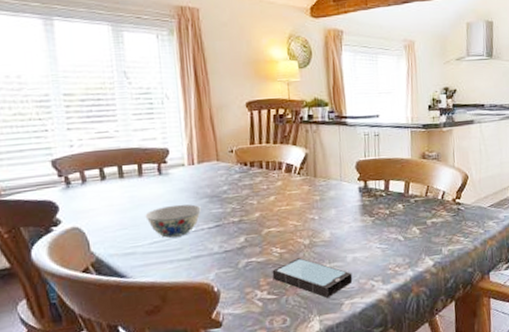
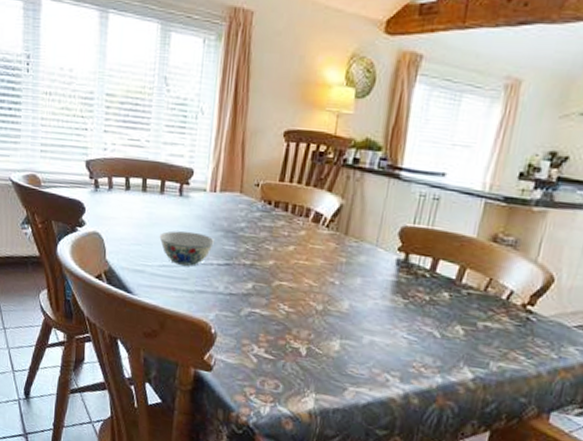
smartphone: present [272,258,353,299] -> none [273,322,365,378]

